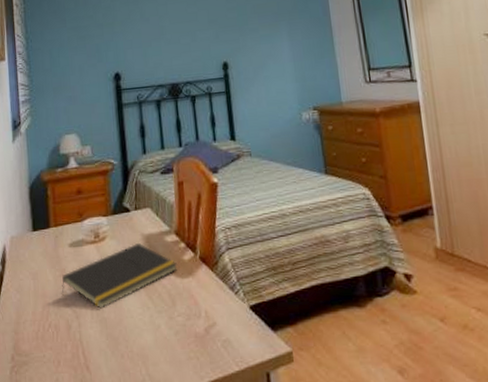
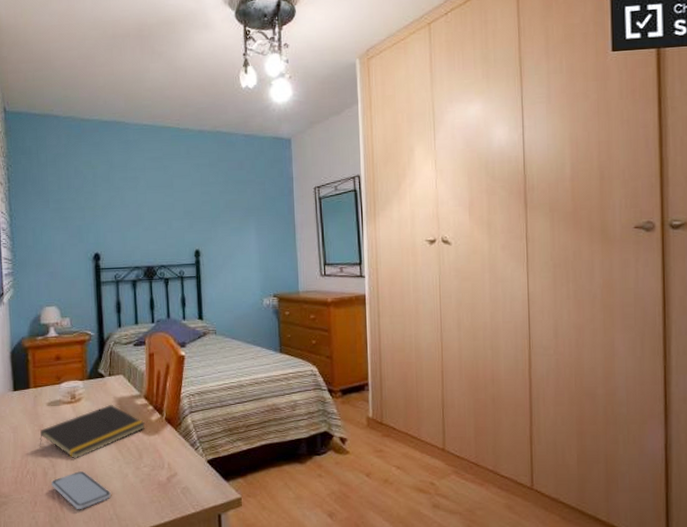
smartphone: none [75,323,142,369] -> present [51,471,111,509]

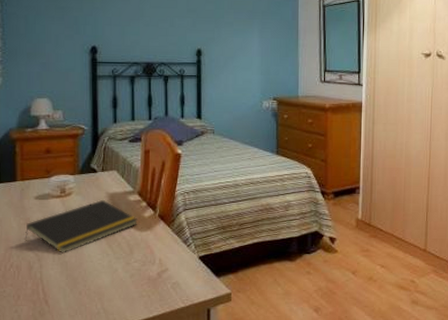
smartphone: present [51,471,111,509] -> none [36,266,99,303]

